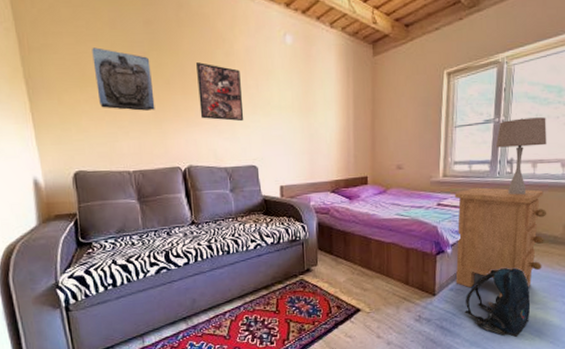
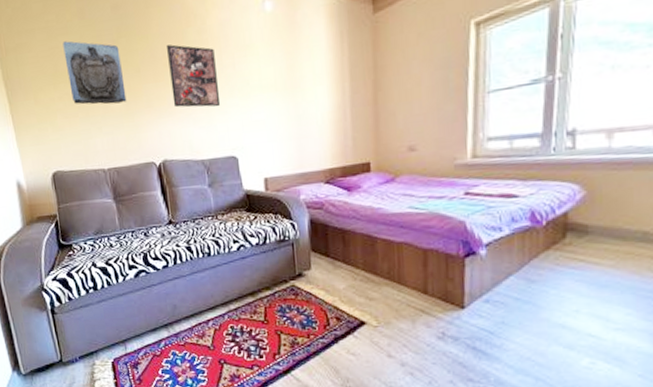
nightstand: present [454,187,546,298] -> none [488,169,630,314]
backpack: present [465,267,531,337] -> none [507,274,606,365]
table lamp: present [496,117,547,195] -> none [550,68,629,178]

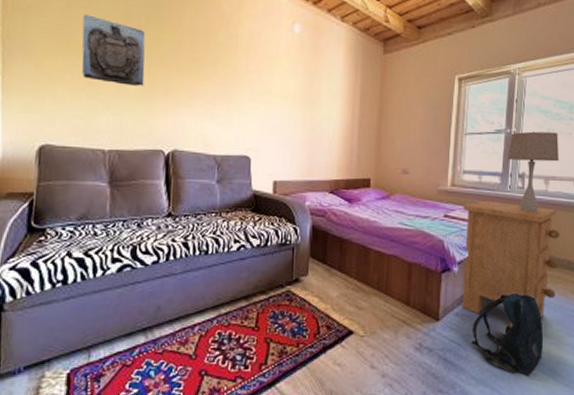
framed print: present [167,44,221,108] -> none [193,41,242,107]
nightstand: none [488,169,630,314] -> present [462,200,559,328]
backpack: none [507,274,606,365] -> present [471,294,544,376]
table lamp: none [550,68,629,178] -> present [508,131,559,213]

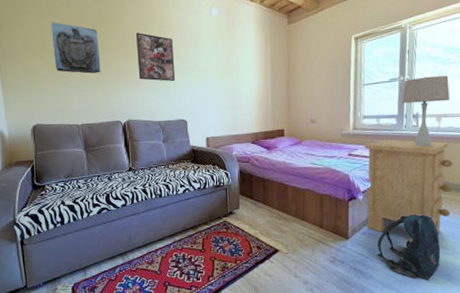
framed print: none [193,41,242,107] -> present [136,33,176,82]

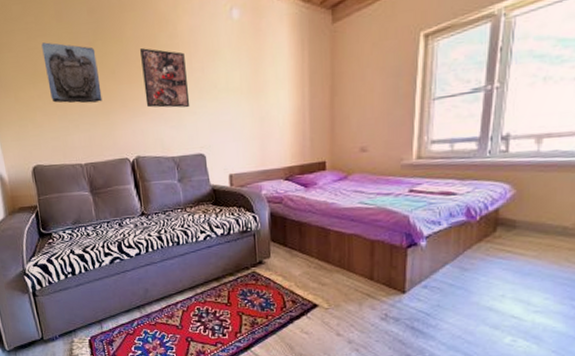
nightstand: present [364,139,452,243] -> none [430,169,553,298]
backpack: present [377,214,441,280] -> none [441,263,527,343]
table lamp: present [402,76,450,147] -> none [487,80,558,178]

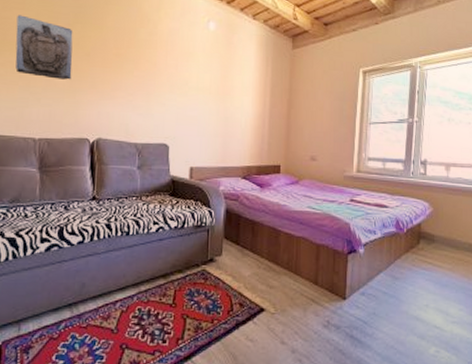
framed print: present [140,48,190,108] -> none [116,39,161,99]

